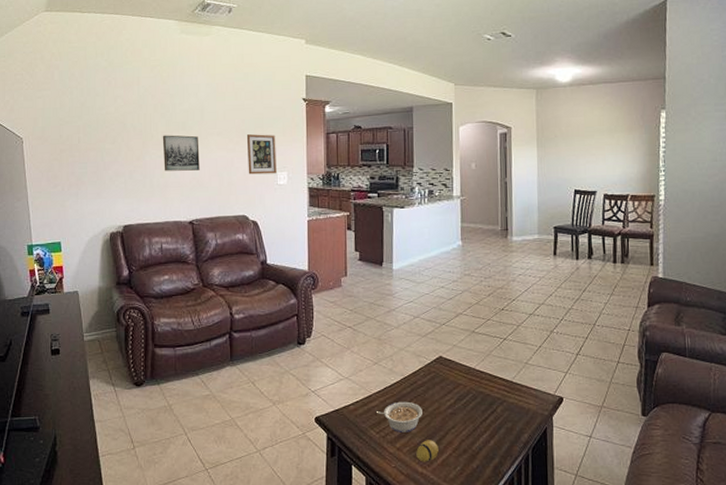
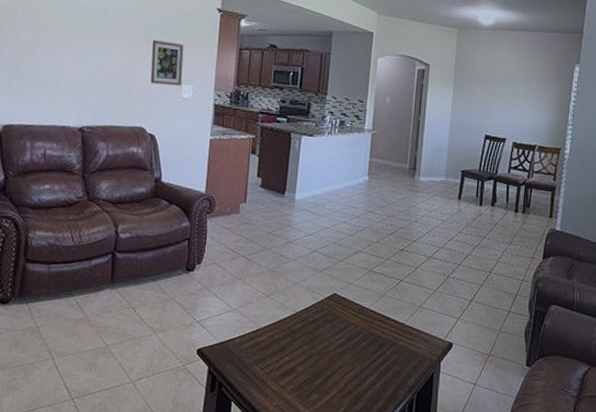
wall art: present [162,135,200,171] -> none [56,30,99,73]
legume: present [375,401,422,432] -> none [262,337,311,370]
decorative egg: present [416,440,439,462] -> none [300,379,324,402]

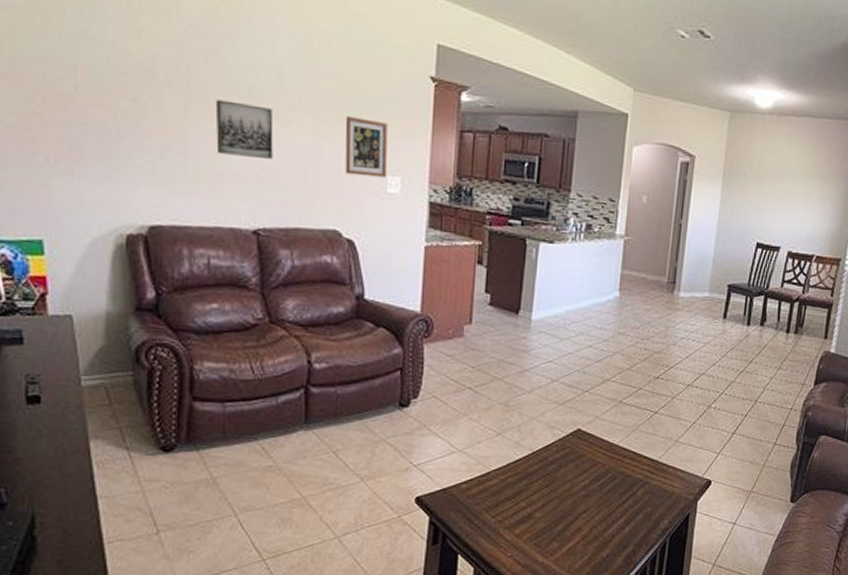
wall art: none [56,30,99,73] -> present [215,99,274,159]

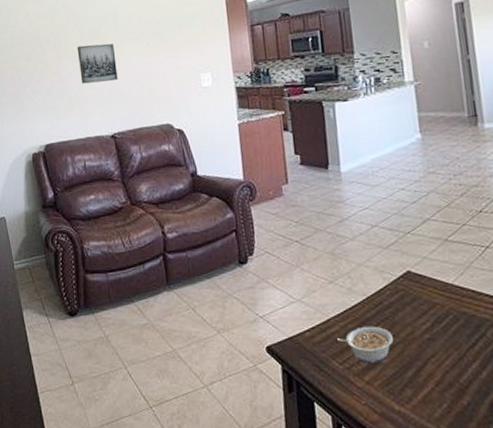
picture frame: present [345,116,388,178] -> none [163,33,200,79]
legume: none [493,480,551,517] -> present [336,326,393,363]

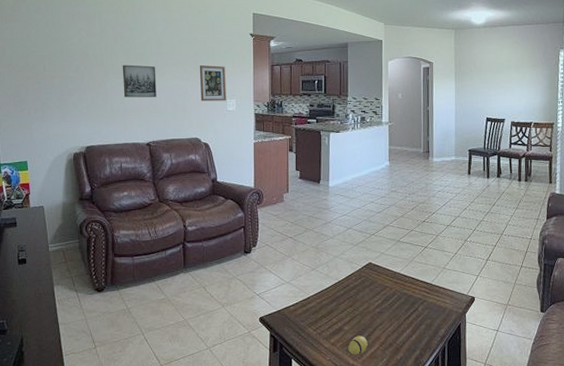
picture frame: none [163,33,200,79] -> present [199,65,226,102]
legume: present [336,326,393,363] -> none [313,302,354,330]
decorative egg: none [390,371,418,399] -> present [348,335,368,355]

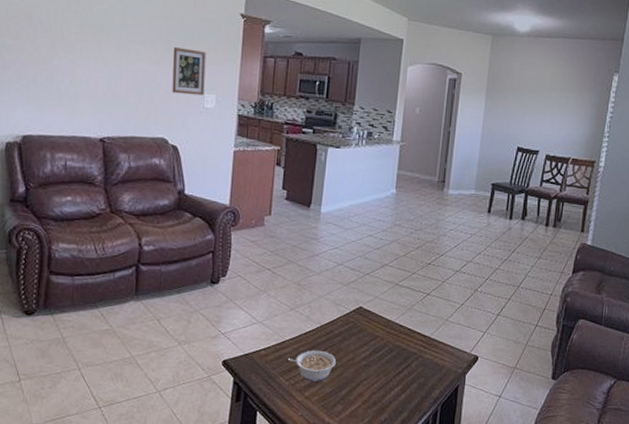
wall art: present [122,65,157,98] -> none [74,36,118,82]
legume: none [313,302,354,330] -> present [287,350,336,382]
decorative egg: present [348,335,368,355] -> none [325,390,348,413]

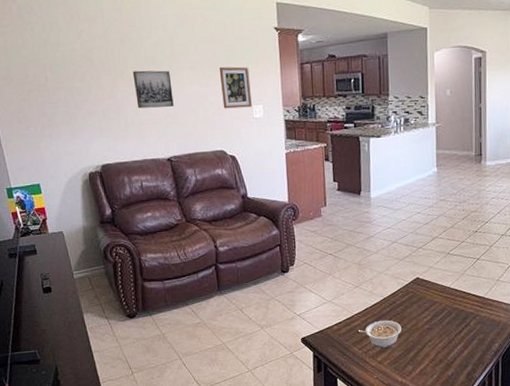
wall art: none [74,36,118,82] -> present [132,70,174,109]

